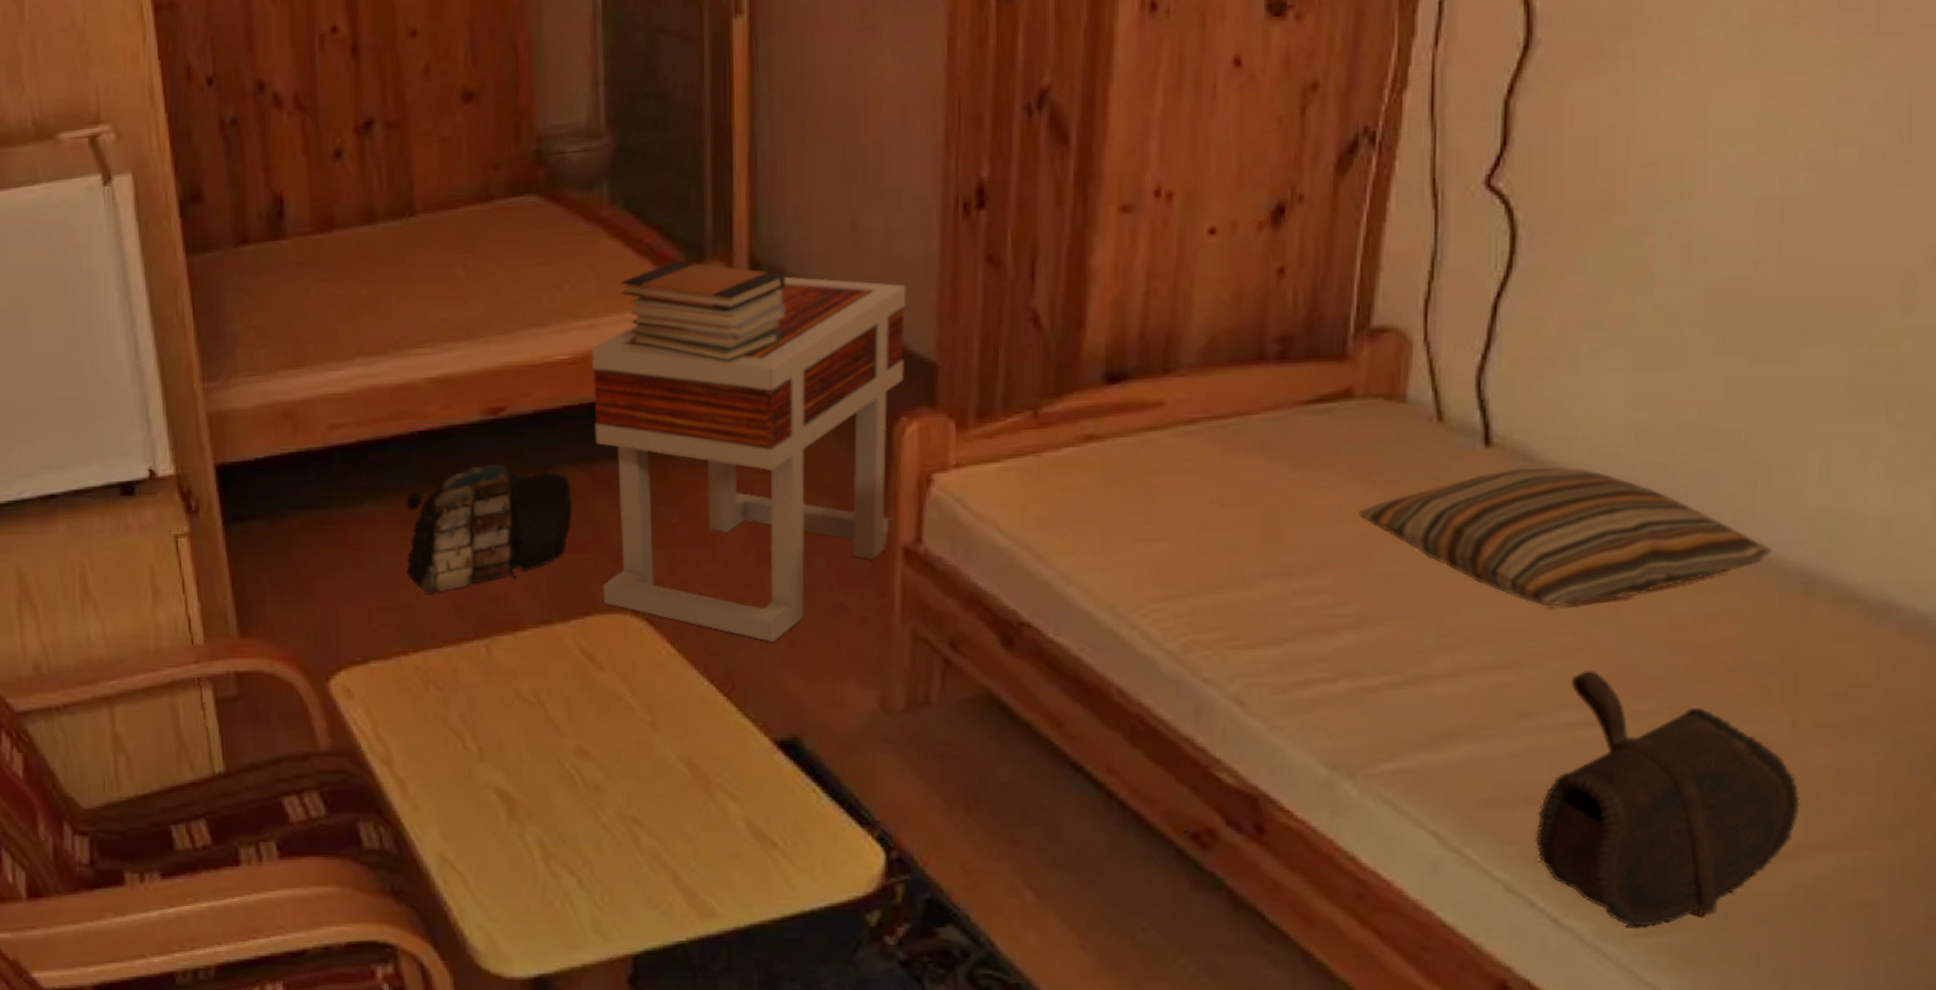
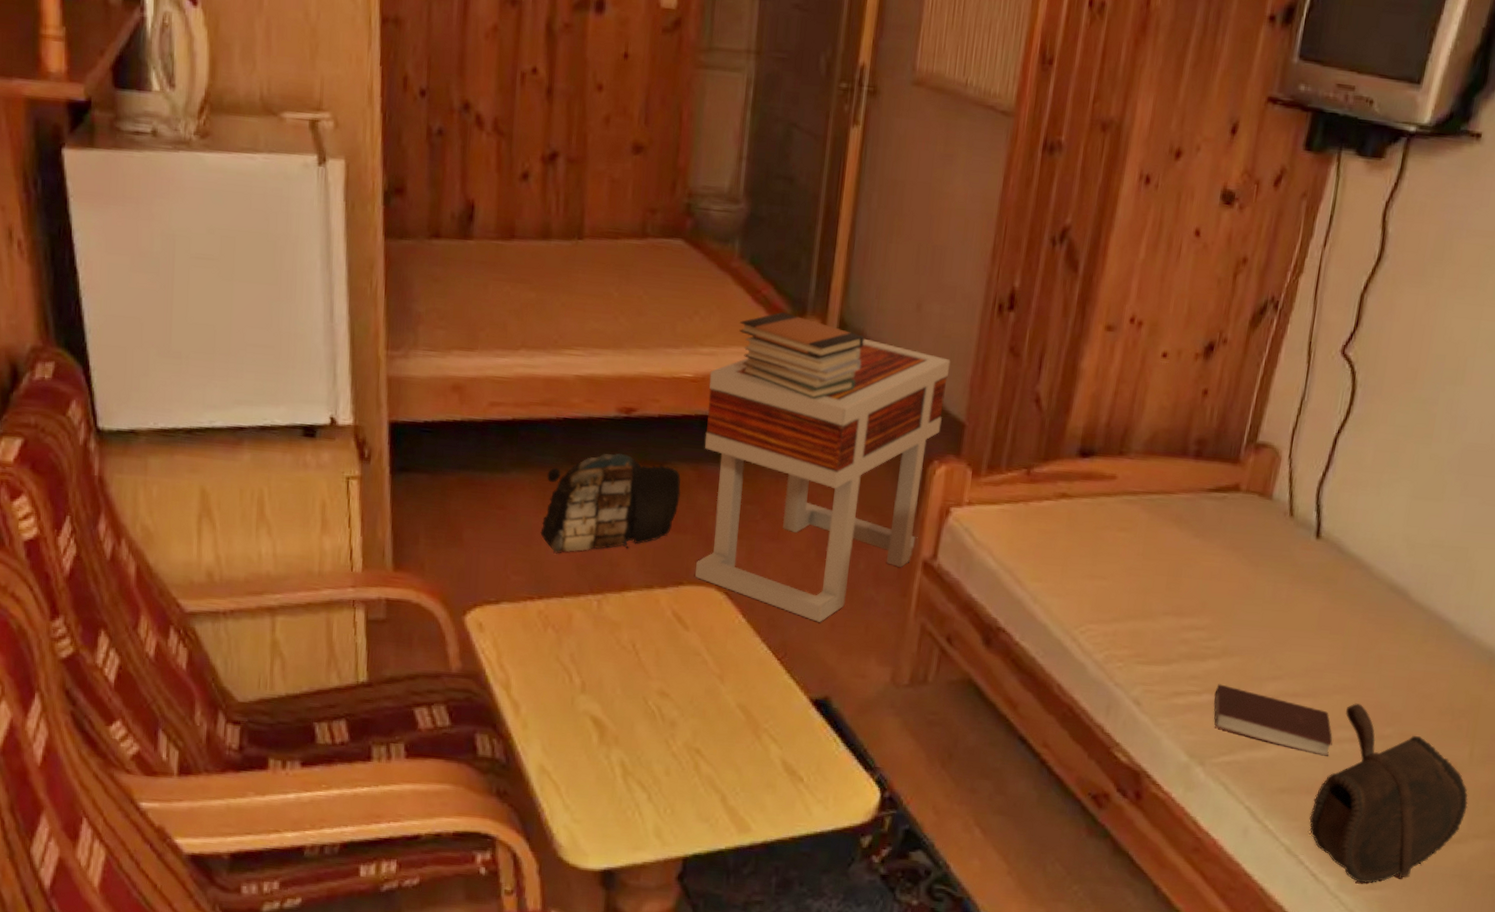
book: none [1356,664,1556,750] -> present [1213,684,1333,756]
pillow: present [1359,467,1773,607] -> none [1231,556,1476,657]

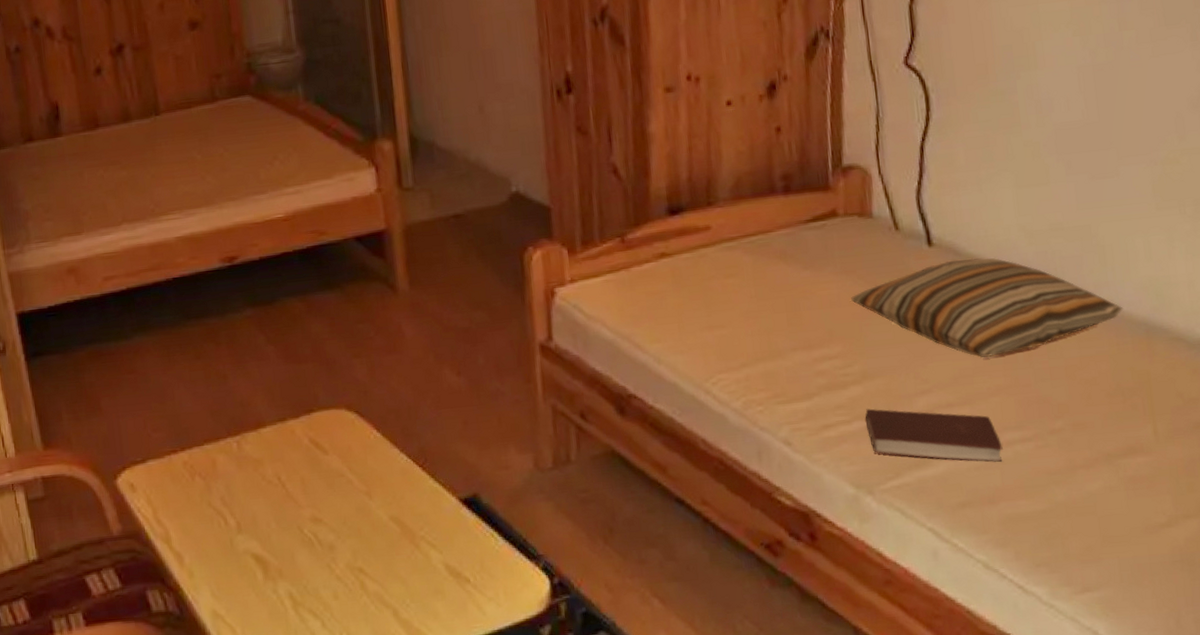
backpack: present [540,453,682,554] -> none [167,300,295,405]
side table: present [695,338,951,622] -> none [299,148,529,423]
book stack: present [739,311,865,400] -> none [317,140,439,214]
pillow: none [1231,556,1476,657] -> present [851,258,1124,358]
shoulder bag: present [1309,703,1468,883] -> none [999,401,1168,587]

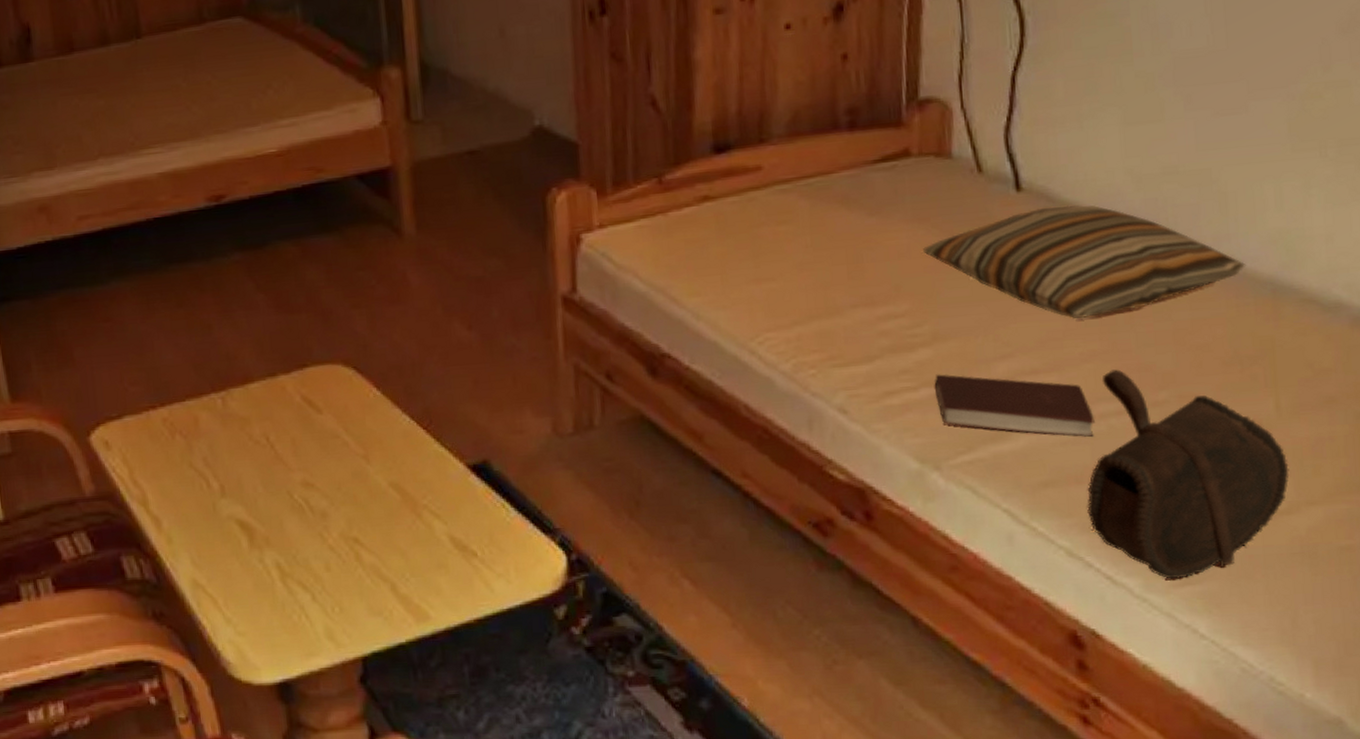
shoulder bag: none [999,401,1168,587] -> present [1087,369,1290,579]

